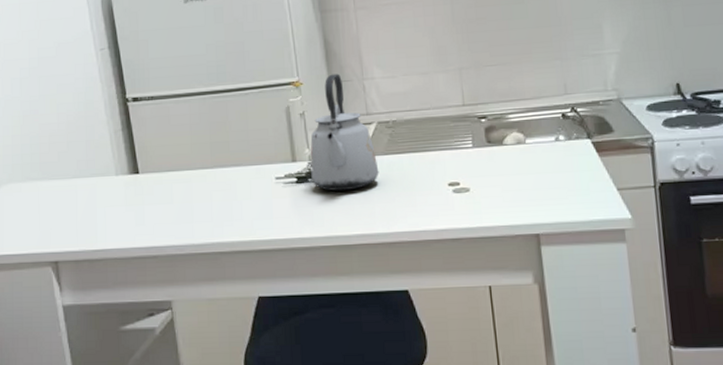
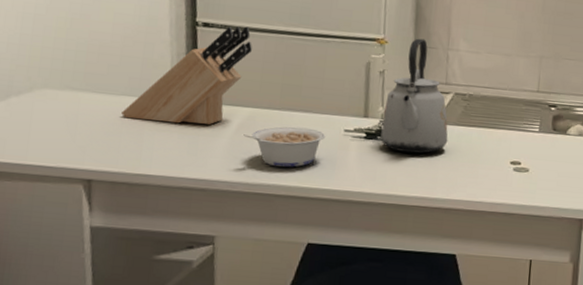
knife block: none [75,94,178,199] -> present [121,26,252,125]
legume: none [183,181,259,225] -> present [243,127,326,168]

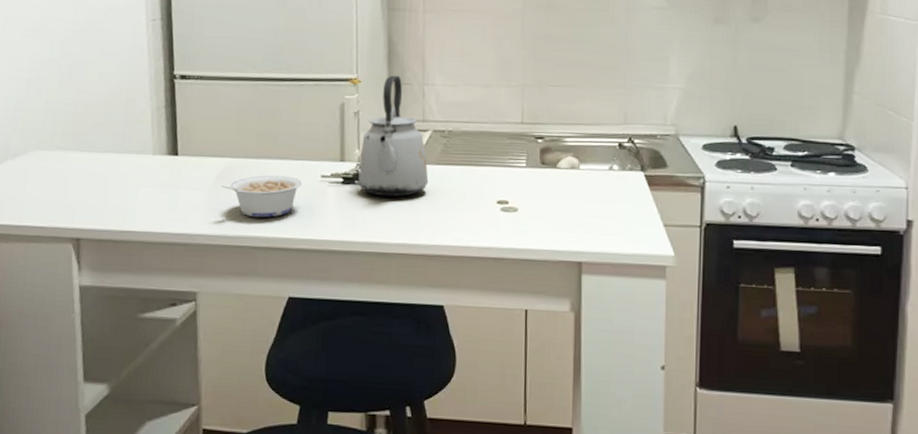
knife block: present [121,26,252,125] -> none [106,76,227,178]

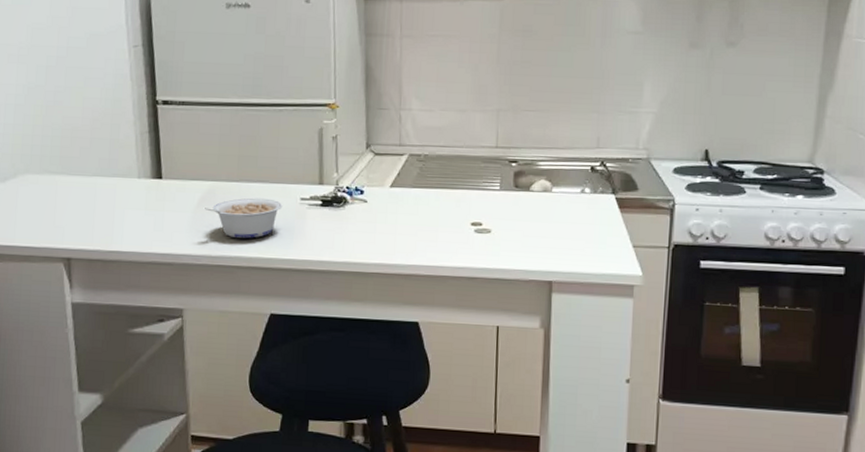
kettle: present [358,75,429,198] -> none [336,100,405,220]

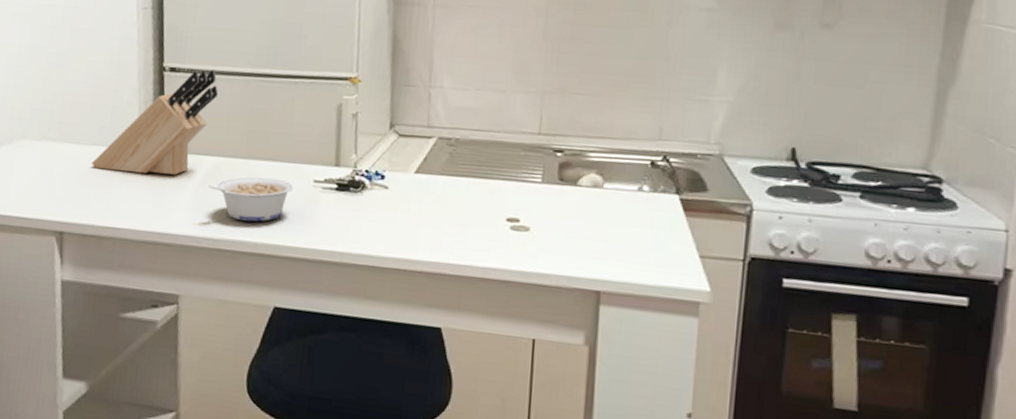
knife block: none [94,101,209,201] -> present [92,69,218,176]

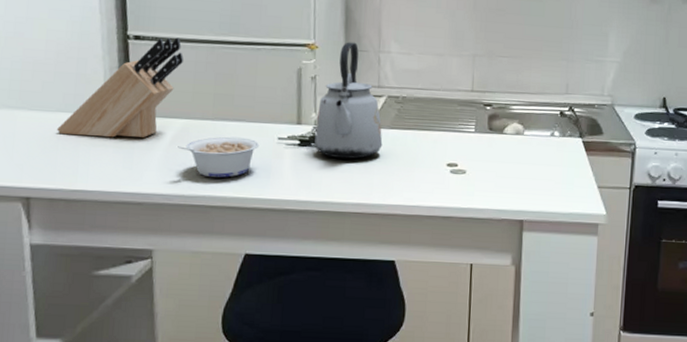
kettle: none [353,75,431,208] -> present [314,42,383,160]

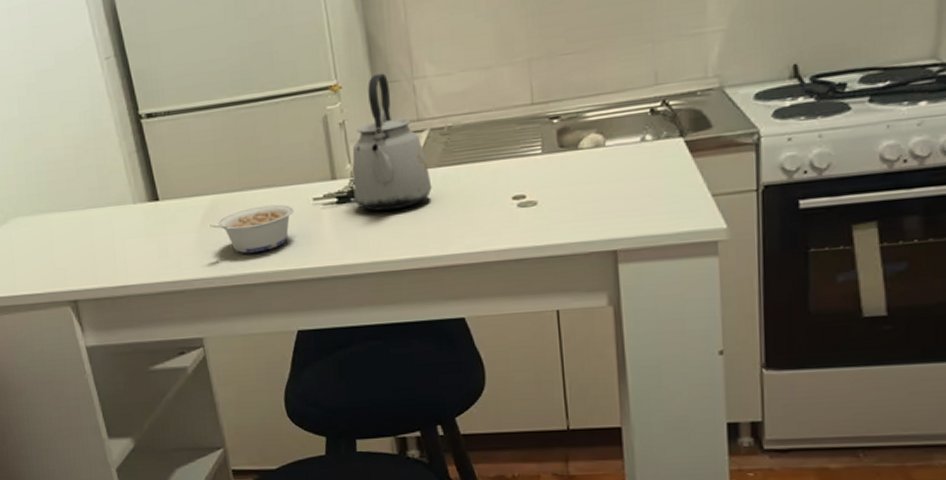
knife block: present [57,37,183,138] -> none [90,107,200,232]

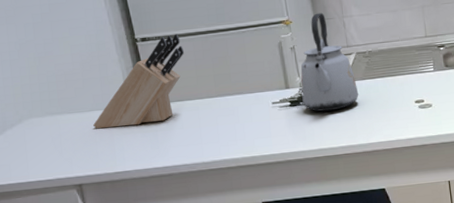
knife block: none [90,107,200,232] -> present [93,34,184,129]
legume: present [209,204,295,254] -> none [192,107,258,145]

